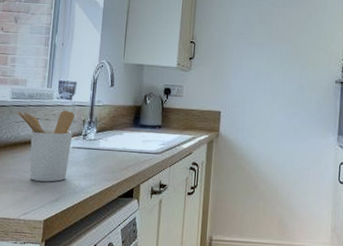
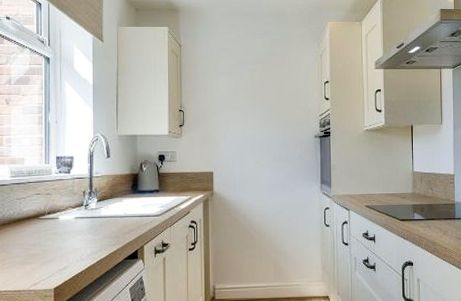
utensil holder: present [17,110,75,182] -> none [17,183,75,253]

